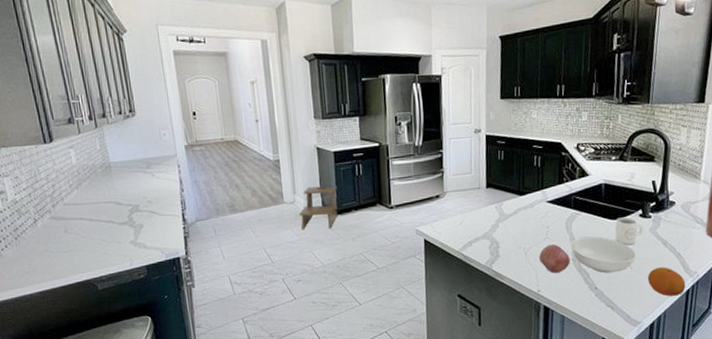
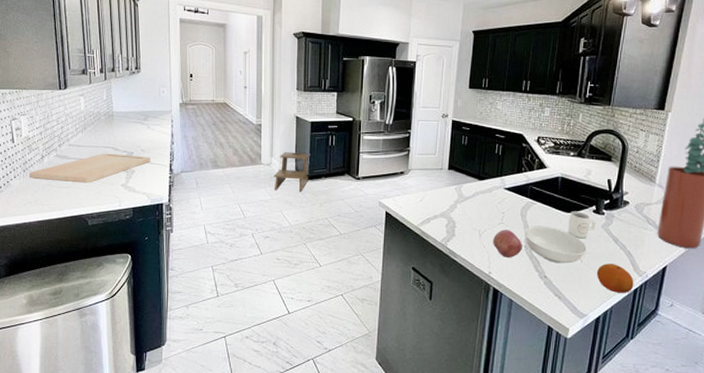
cutting board: none [23,207,160,246] -> present [30,153,151,183]

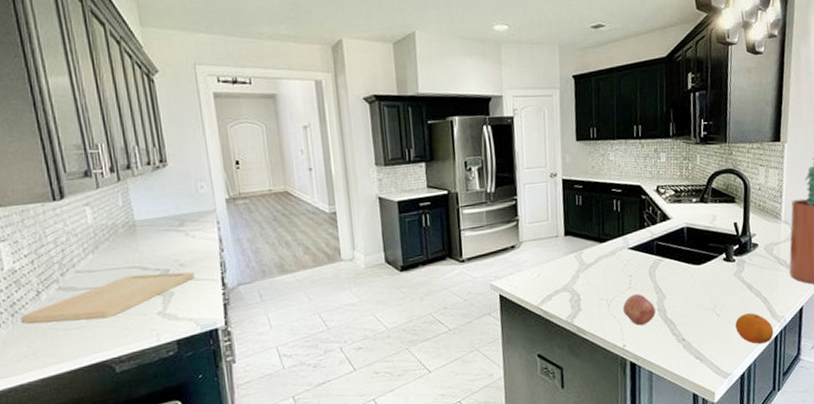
step stool: present [274,152,311,191] -> none [359,239,404,291]
bowl: present [524,226,587,264] -> none [654,283,722,323]
mug: present [567,211,596,239] -> none [699,261,728,292]

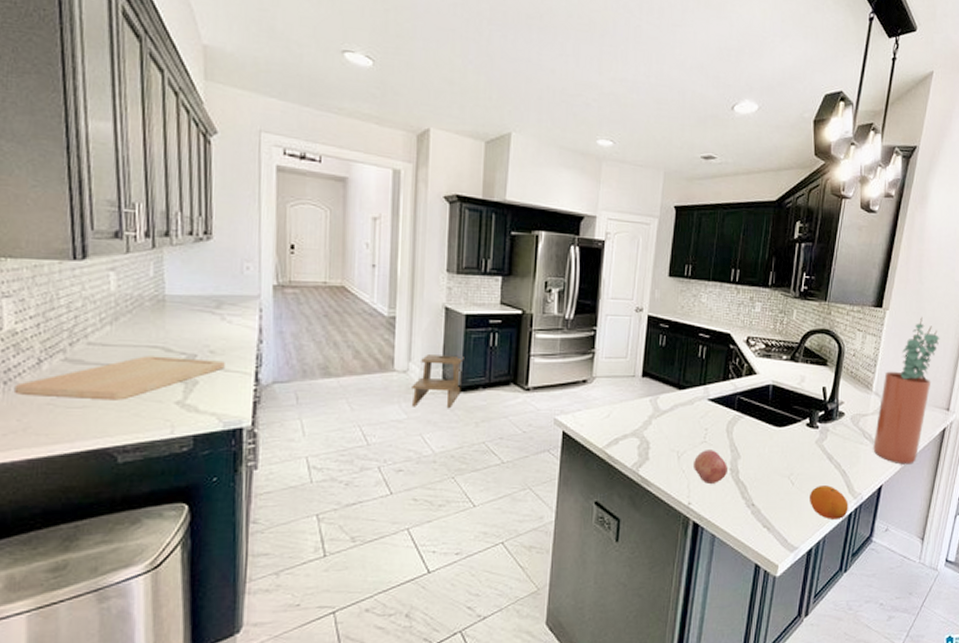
step stool: none [359,239,404,291] -> present [412,355,464,407]

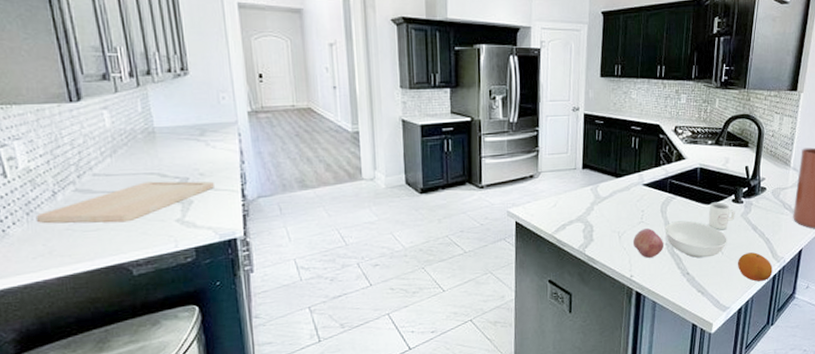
step stool: present [412,355,464,407] -> none [379,162,423,210]
bowl: none [729,444,799,488] -> present [664,220,727,259]
mug: none [778,425,809,458] -> present [708,202,735,230]

